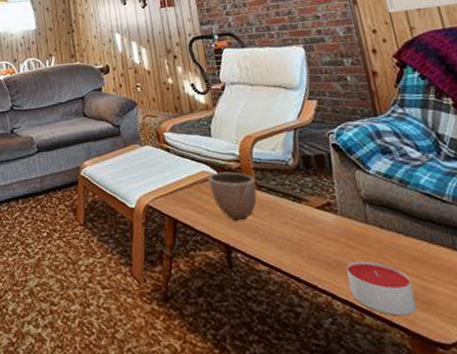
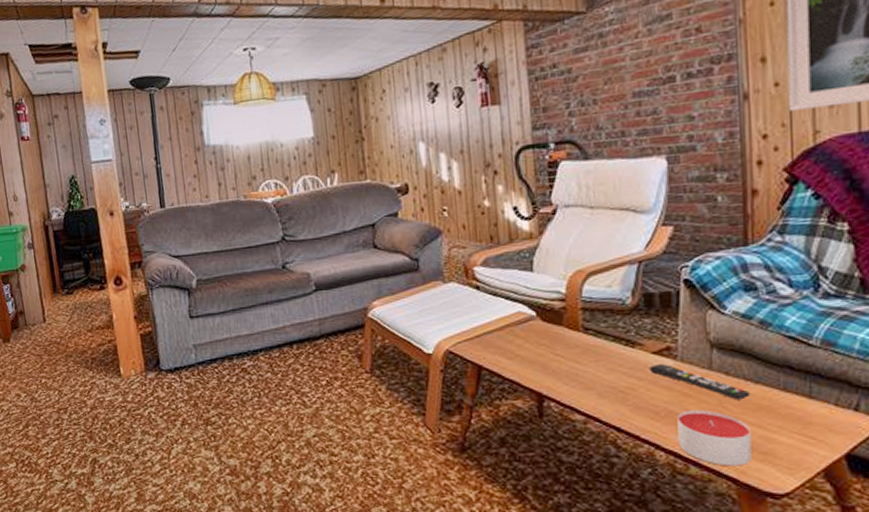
decorative bowl: present [208,172,257,221] -> none [525,312,582,368]
remote control: none [316,217,404,252] -> present [649,363,751,400]

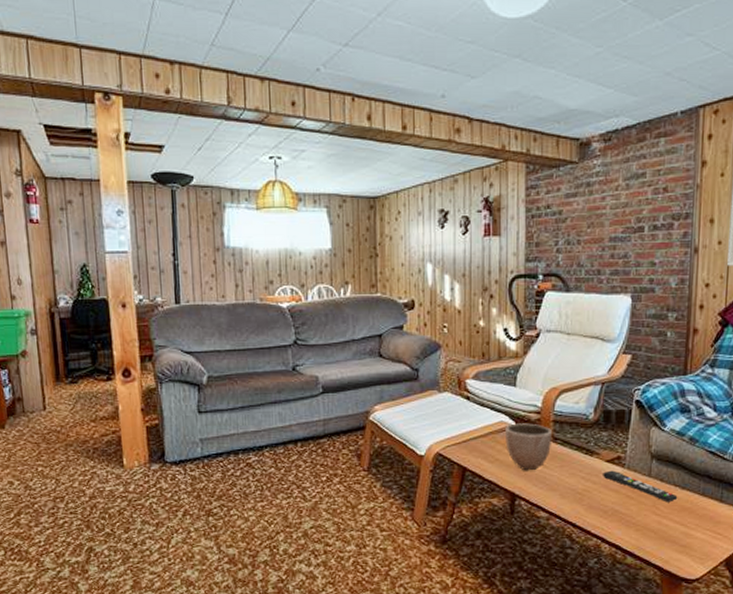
decorative bowl: none [525,312,582,368] -> present [505,423,553,471]
candle: present [677,409,752,466] -> none [620,509,675,557]

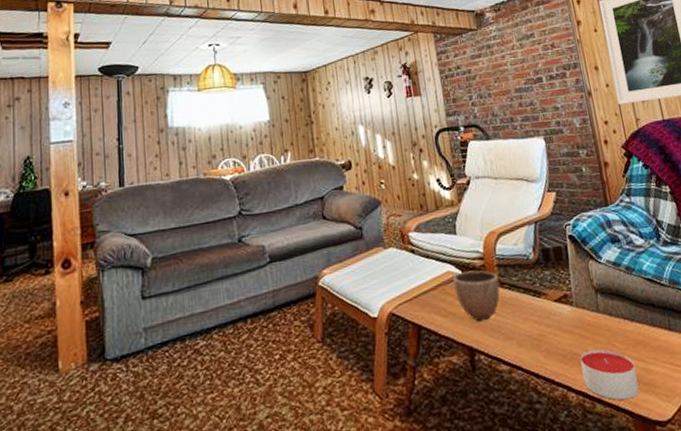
remote control: present [603,470,678,503] -> none [554,310,630,338]
candle: none [620,509,675,557] -> present [580,349,640,400]

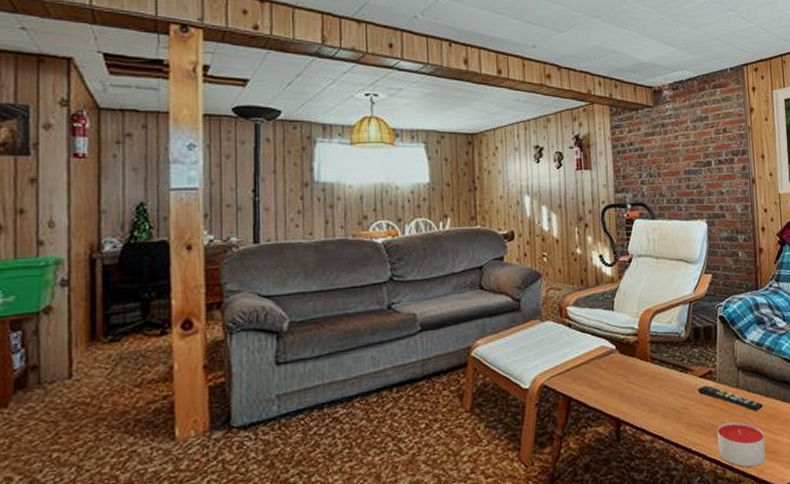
decorative bowl: present [453,270,500,322] -> none [607,345,650,395]
remote control: none [554,310,630,338] -> present [698,385,764,412]

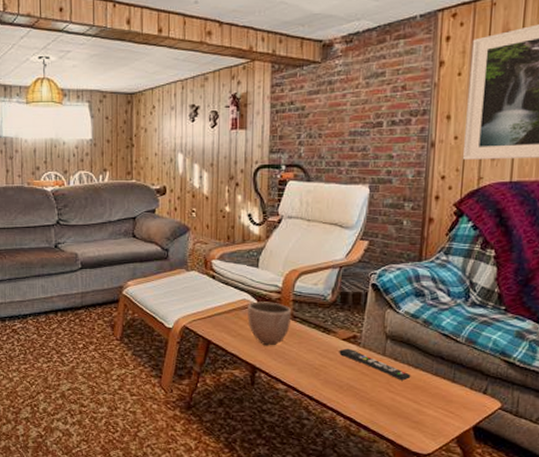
decorative bowl: none [607,345,650,395] -> present [247,301,292,346]
candle: present [717,421,766,467] -> none [354,385,408,431]

